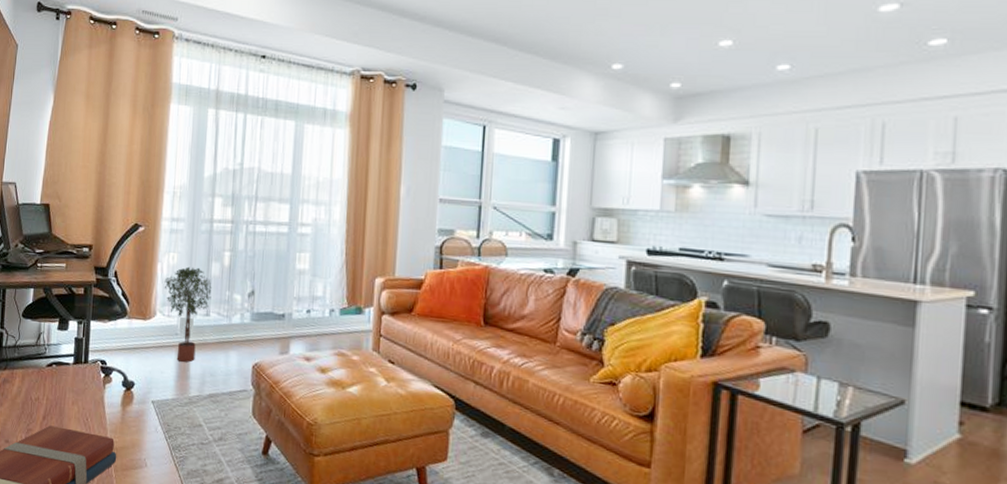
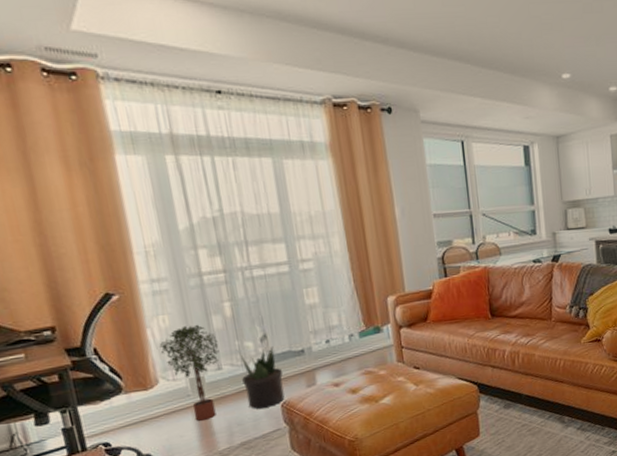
planter: none [224,302,262,365] -> present [239,346,285,409]

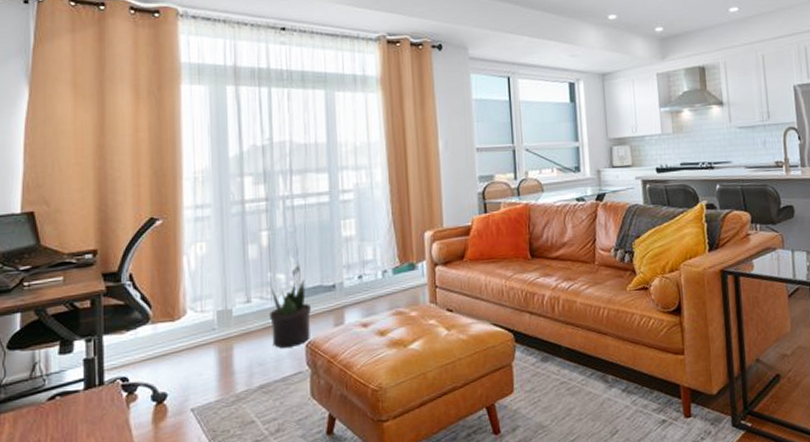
potted tree: present [159,324,220,421] -> none [193,253,251,358]

